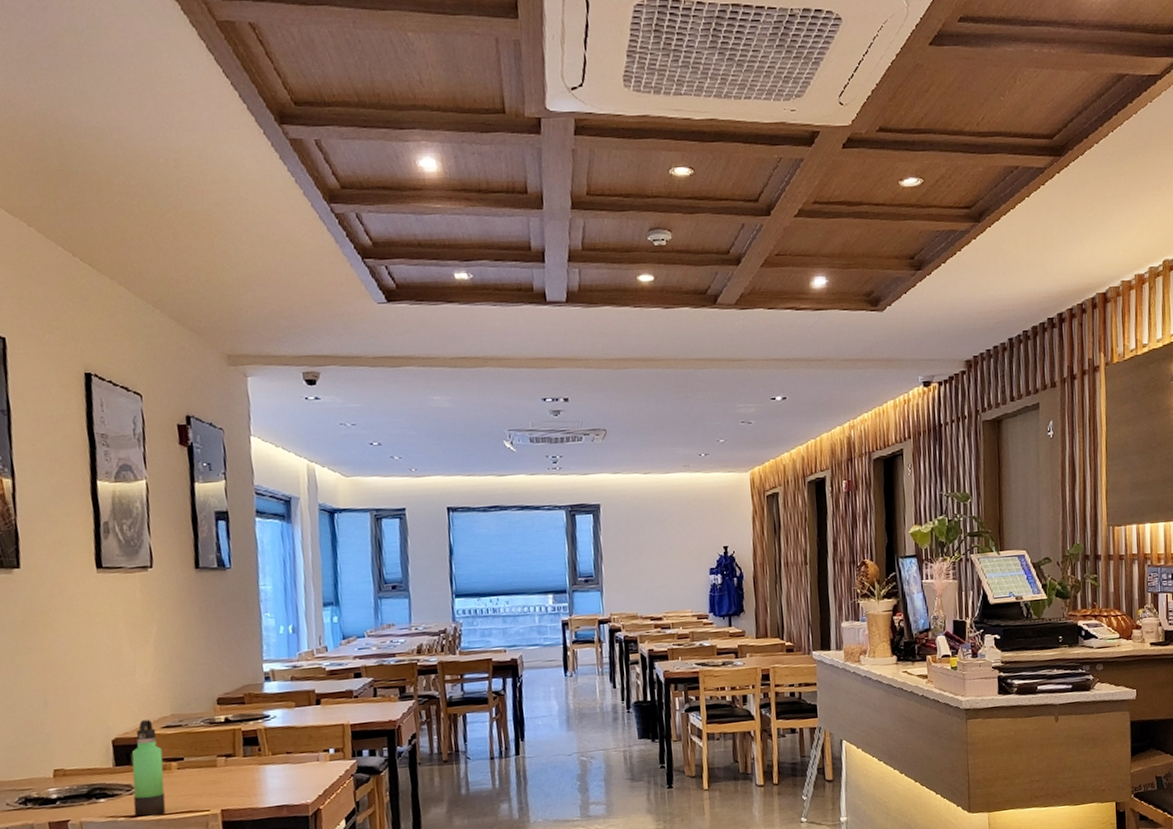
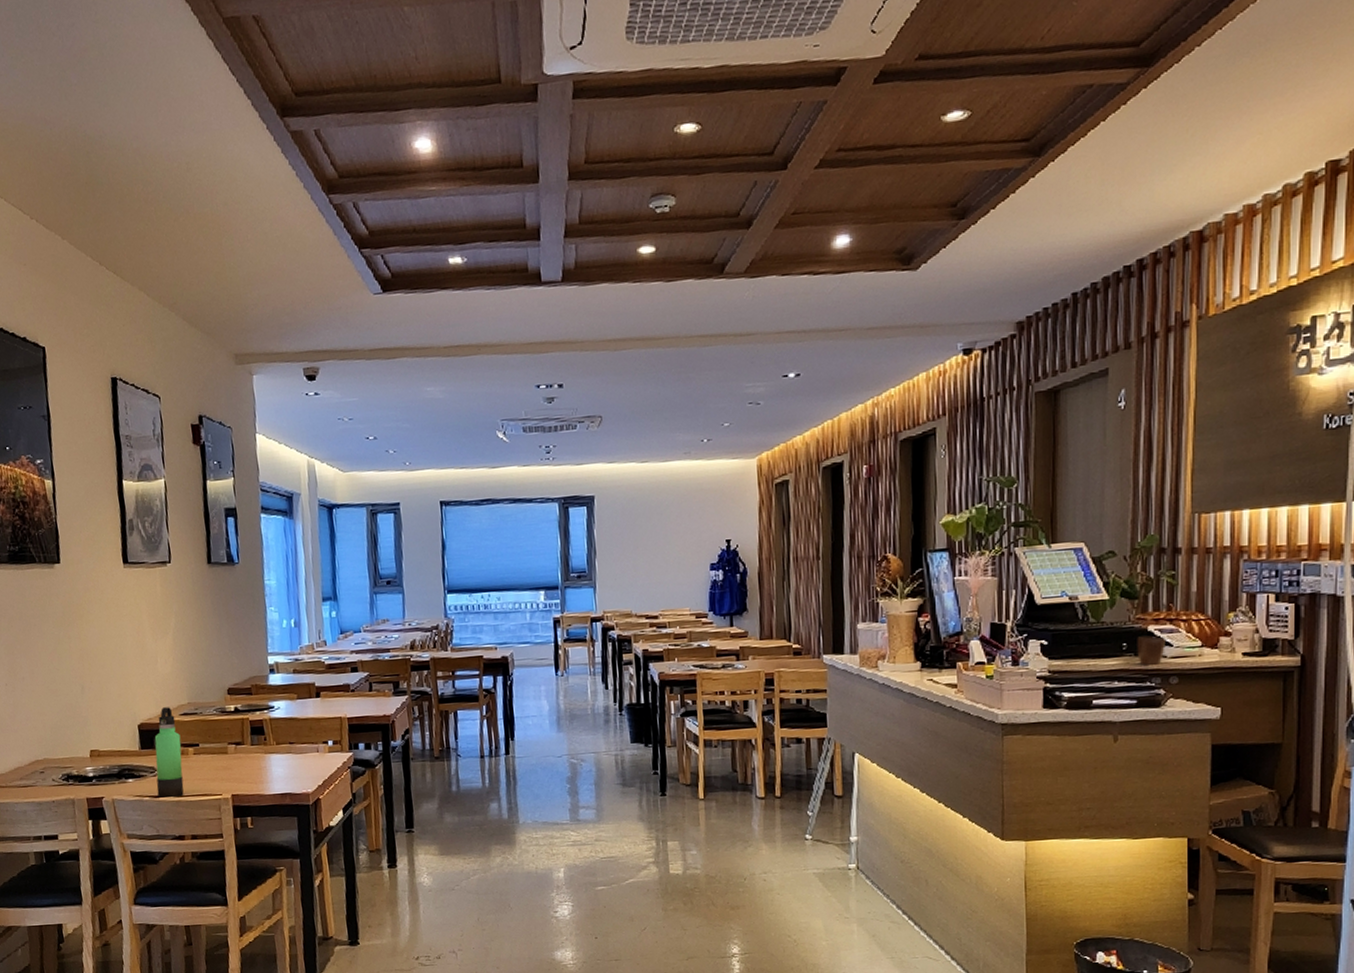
cup: none [1070,629,1092,656] -> present [1137,635,1165,666]

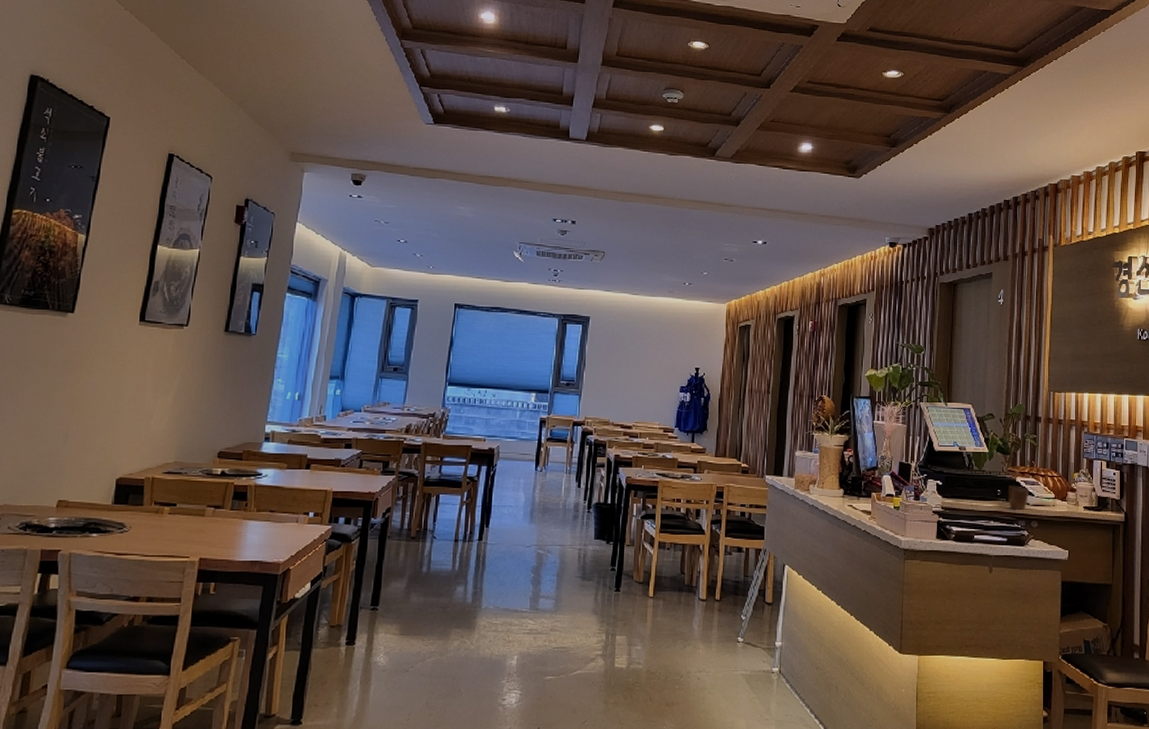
thermos bottle: present [154,707,184,799] -> none [120,464,159,557]

